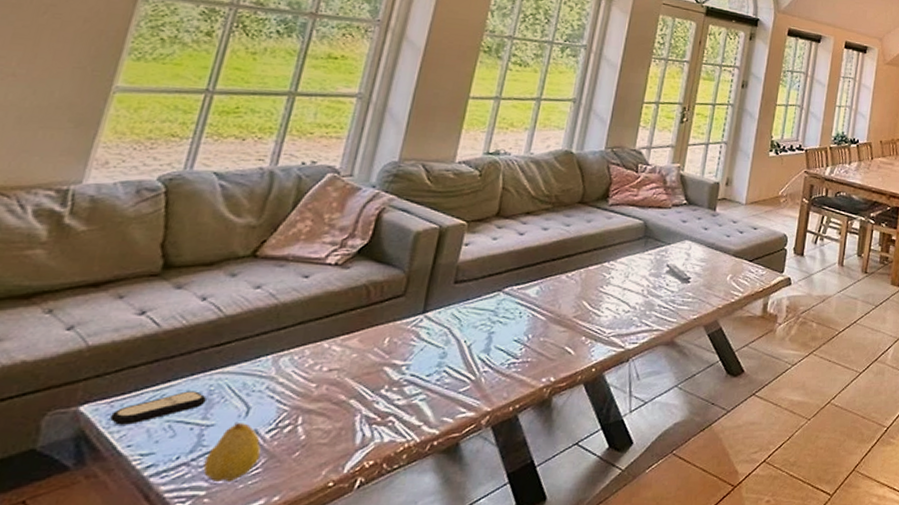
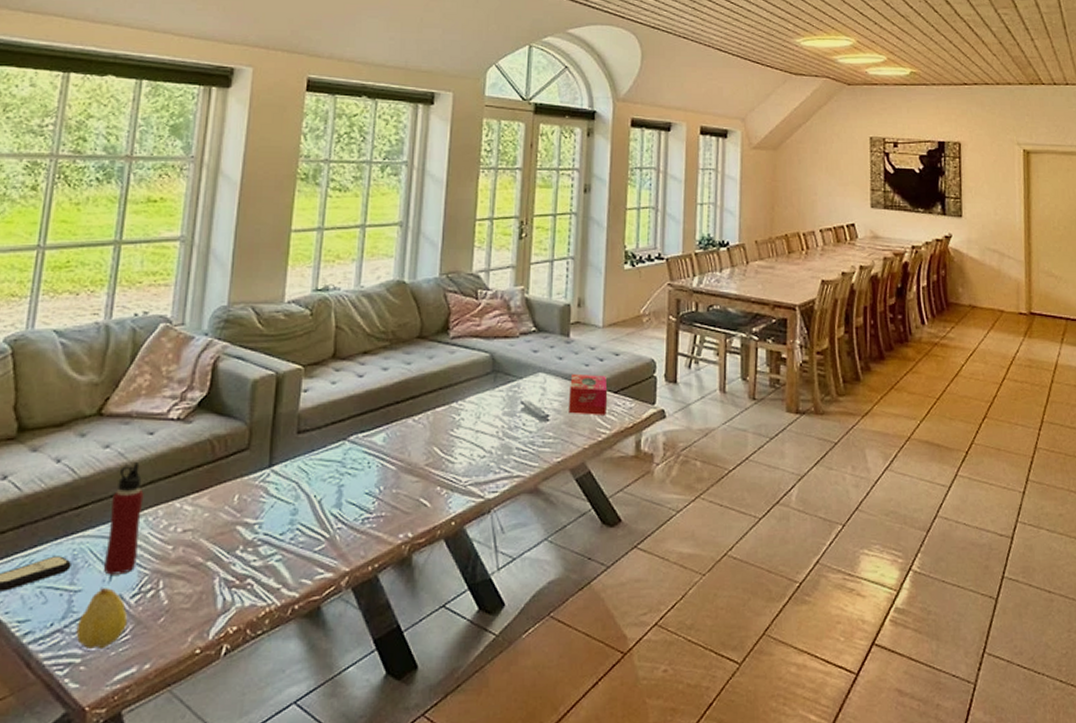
water bottle: none [241,304,292,411] -> present [104,462,144,575]
tissue box: none [708,243,744,280] -> present [568,373,608,415]

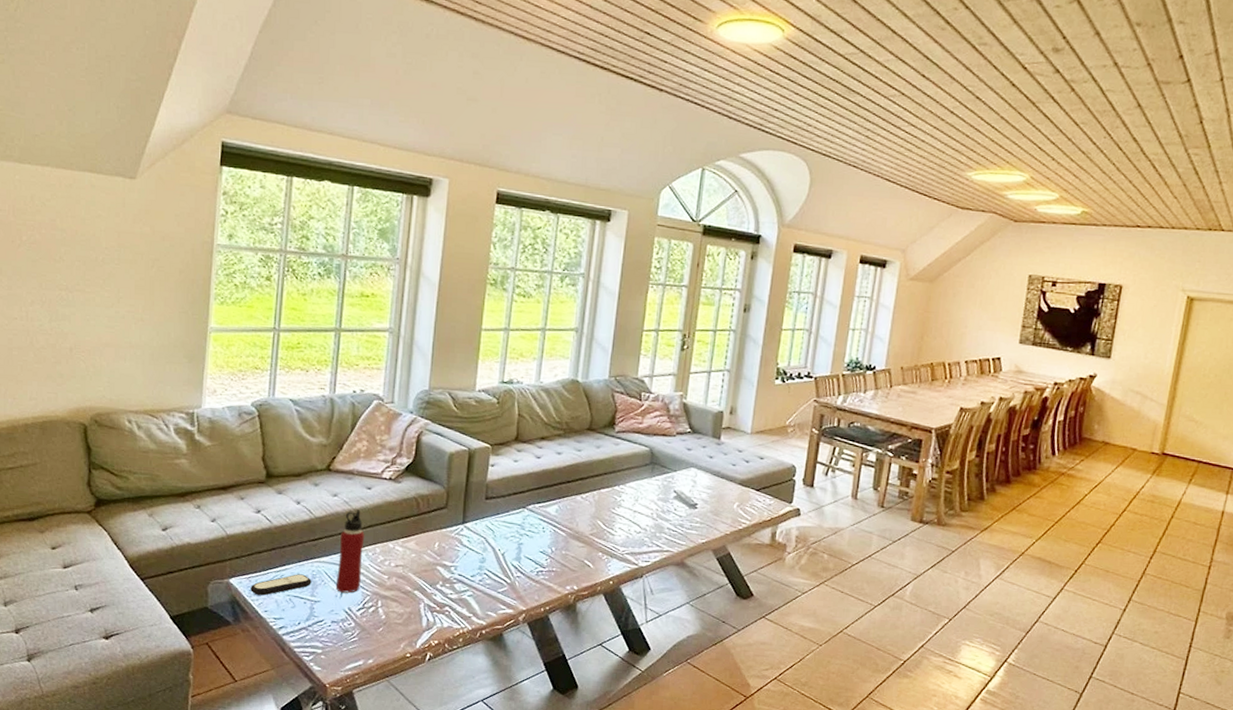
fruit: present [76,587,128,650] -> none [317,600,356,646]
tissue box: present [568,373,608,415] -> none [715,471,751,508]

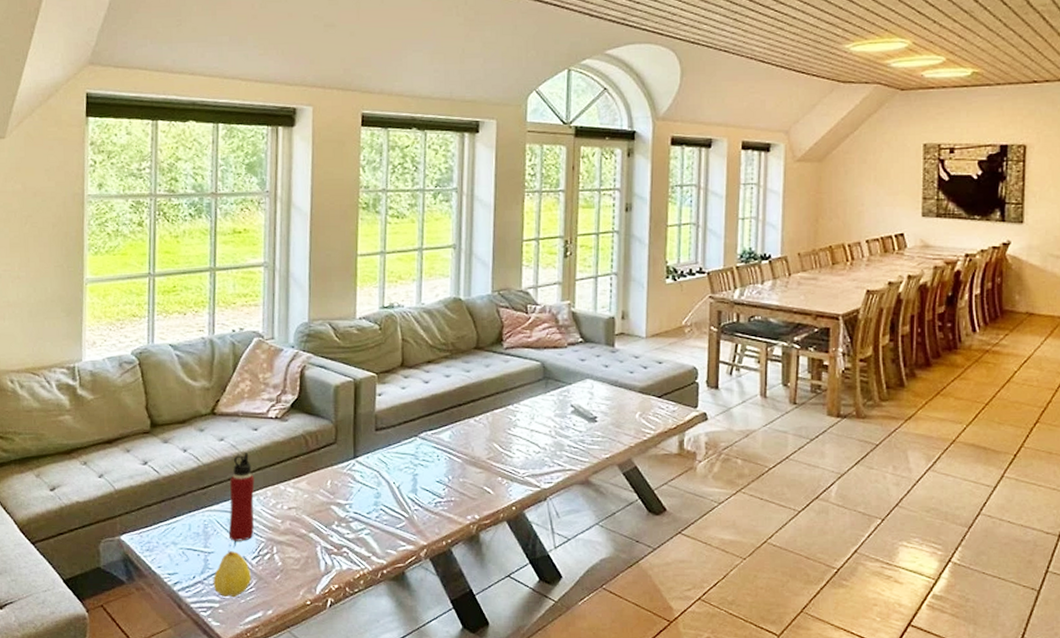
remote control: present [250,574,312,596] -> none [142,525,204,551]
fruit: none [317,600,356,646] -> present [213,550,252,598]

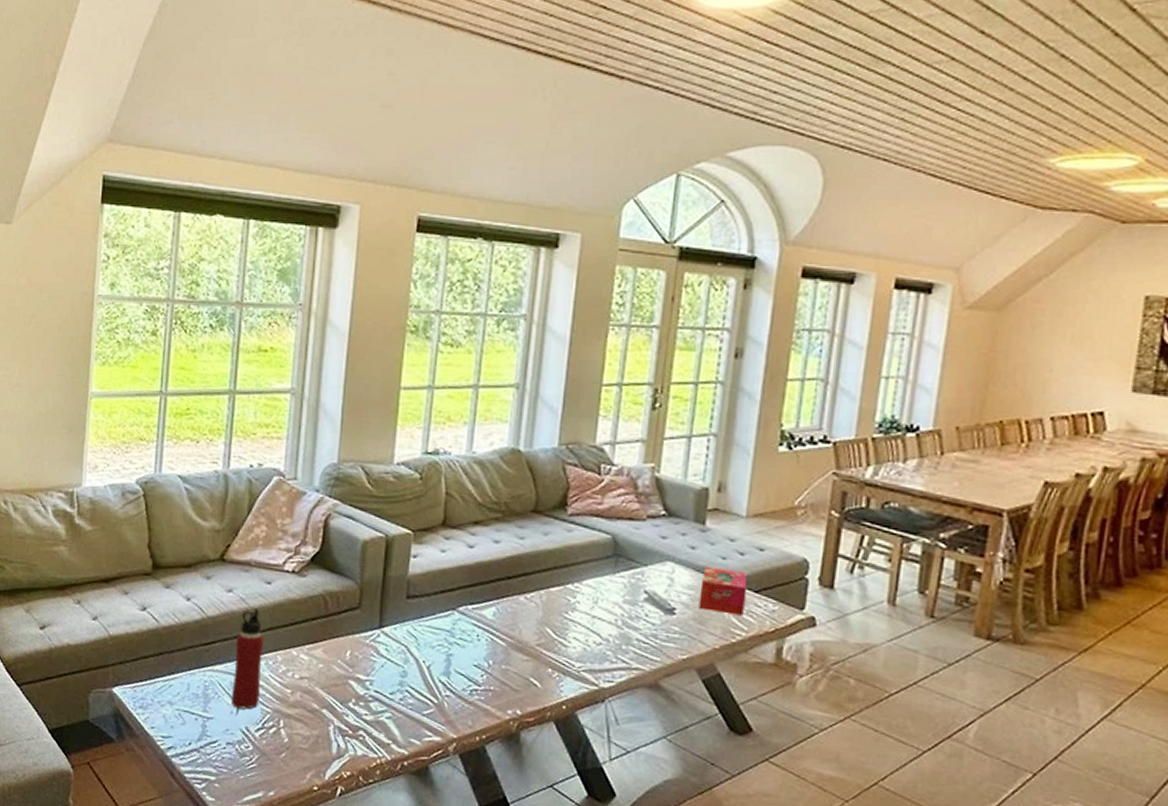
fruit: present [213,550,252,598] -> none [210,717,254,772]
tissue box: none [615,380,652,417] -> present [699,566,747,616]

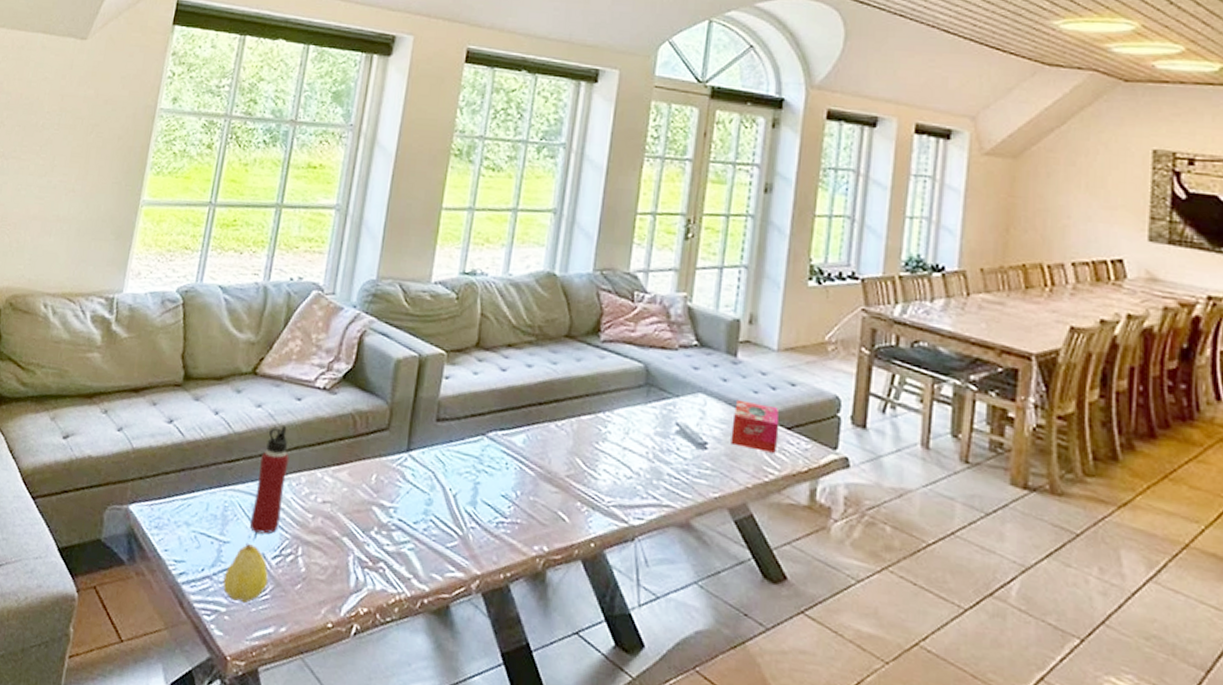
fruit: none [210,717,254,772] -> present [222,542,269,604]

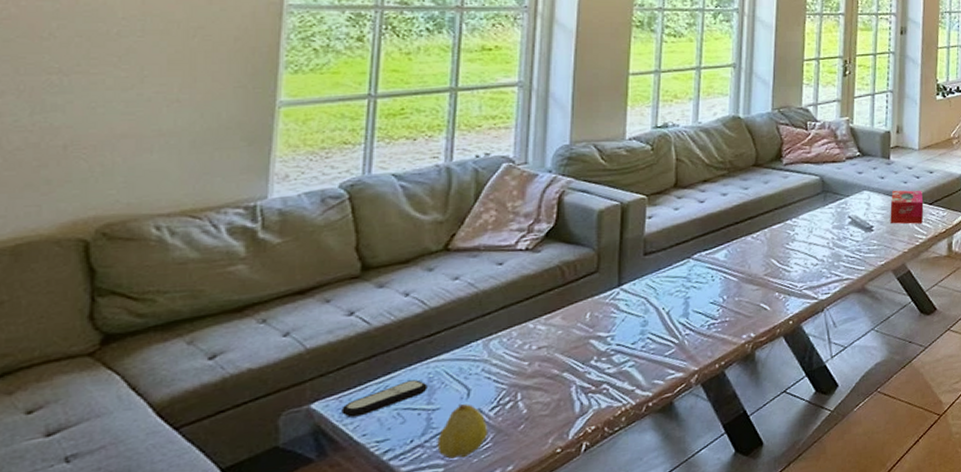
remote control: none [151,503,223,530] -> present [341,380,427,418]
water bottle: present [250,426,290,534] -> none [462,291,497,393]

